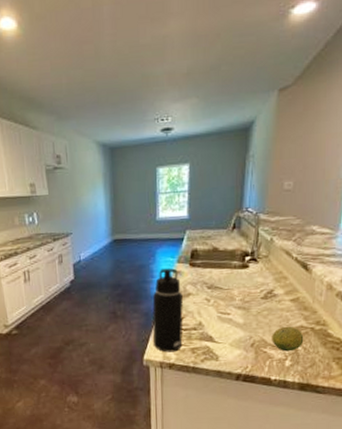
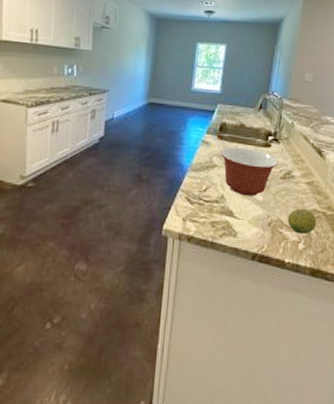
water bottle: present [152,268,183,353] -> none [174,137,208,224]
mixing bowl: none [194,272,258,320] -> present [220,147,278,196]

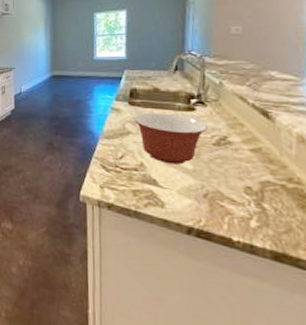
fruit: present [287,208,317,234] -> none [229,179,273,210]

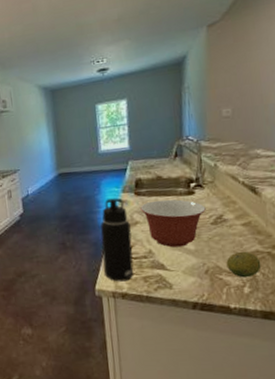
water bottle: none [89,105,123,192] -> present [100,198,134,282]
fruit: none [229,179,273,210] -> present [226,251,262,278]

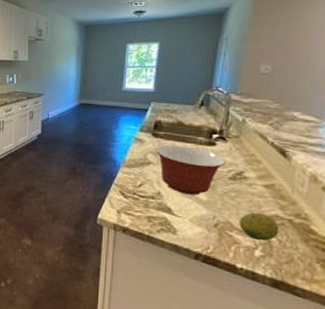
water bottle: present [100,198,134,282] -> none [108,135,143,217]

